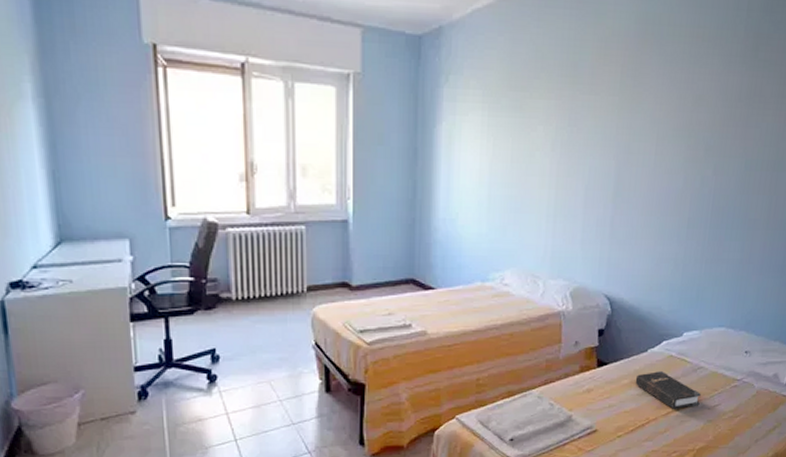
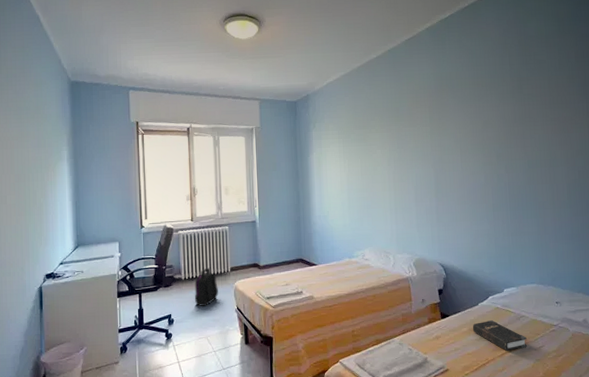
backpack: none [251,284,288,340] -> present [194,267,218,307]

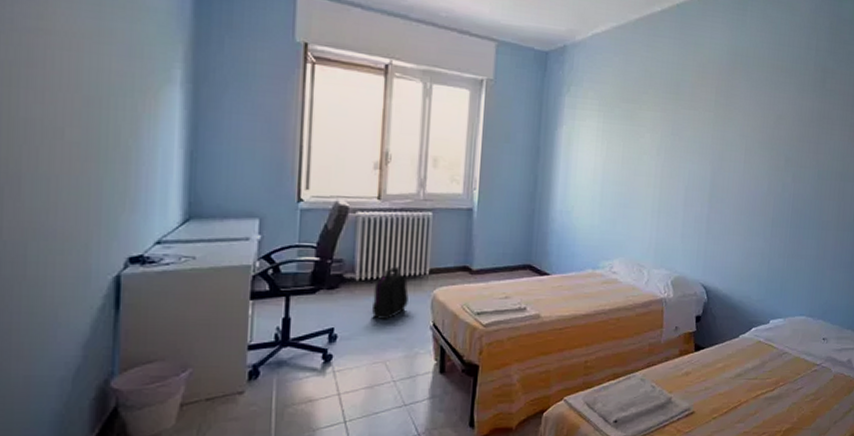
hardback book: present [472,320,527,351] -> none [728,356,786,392]

